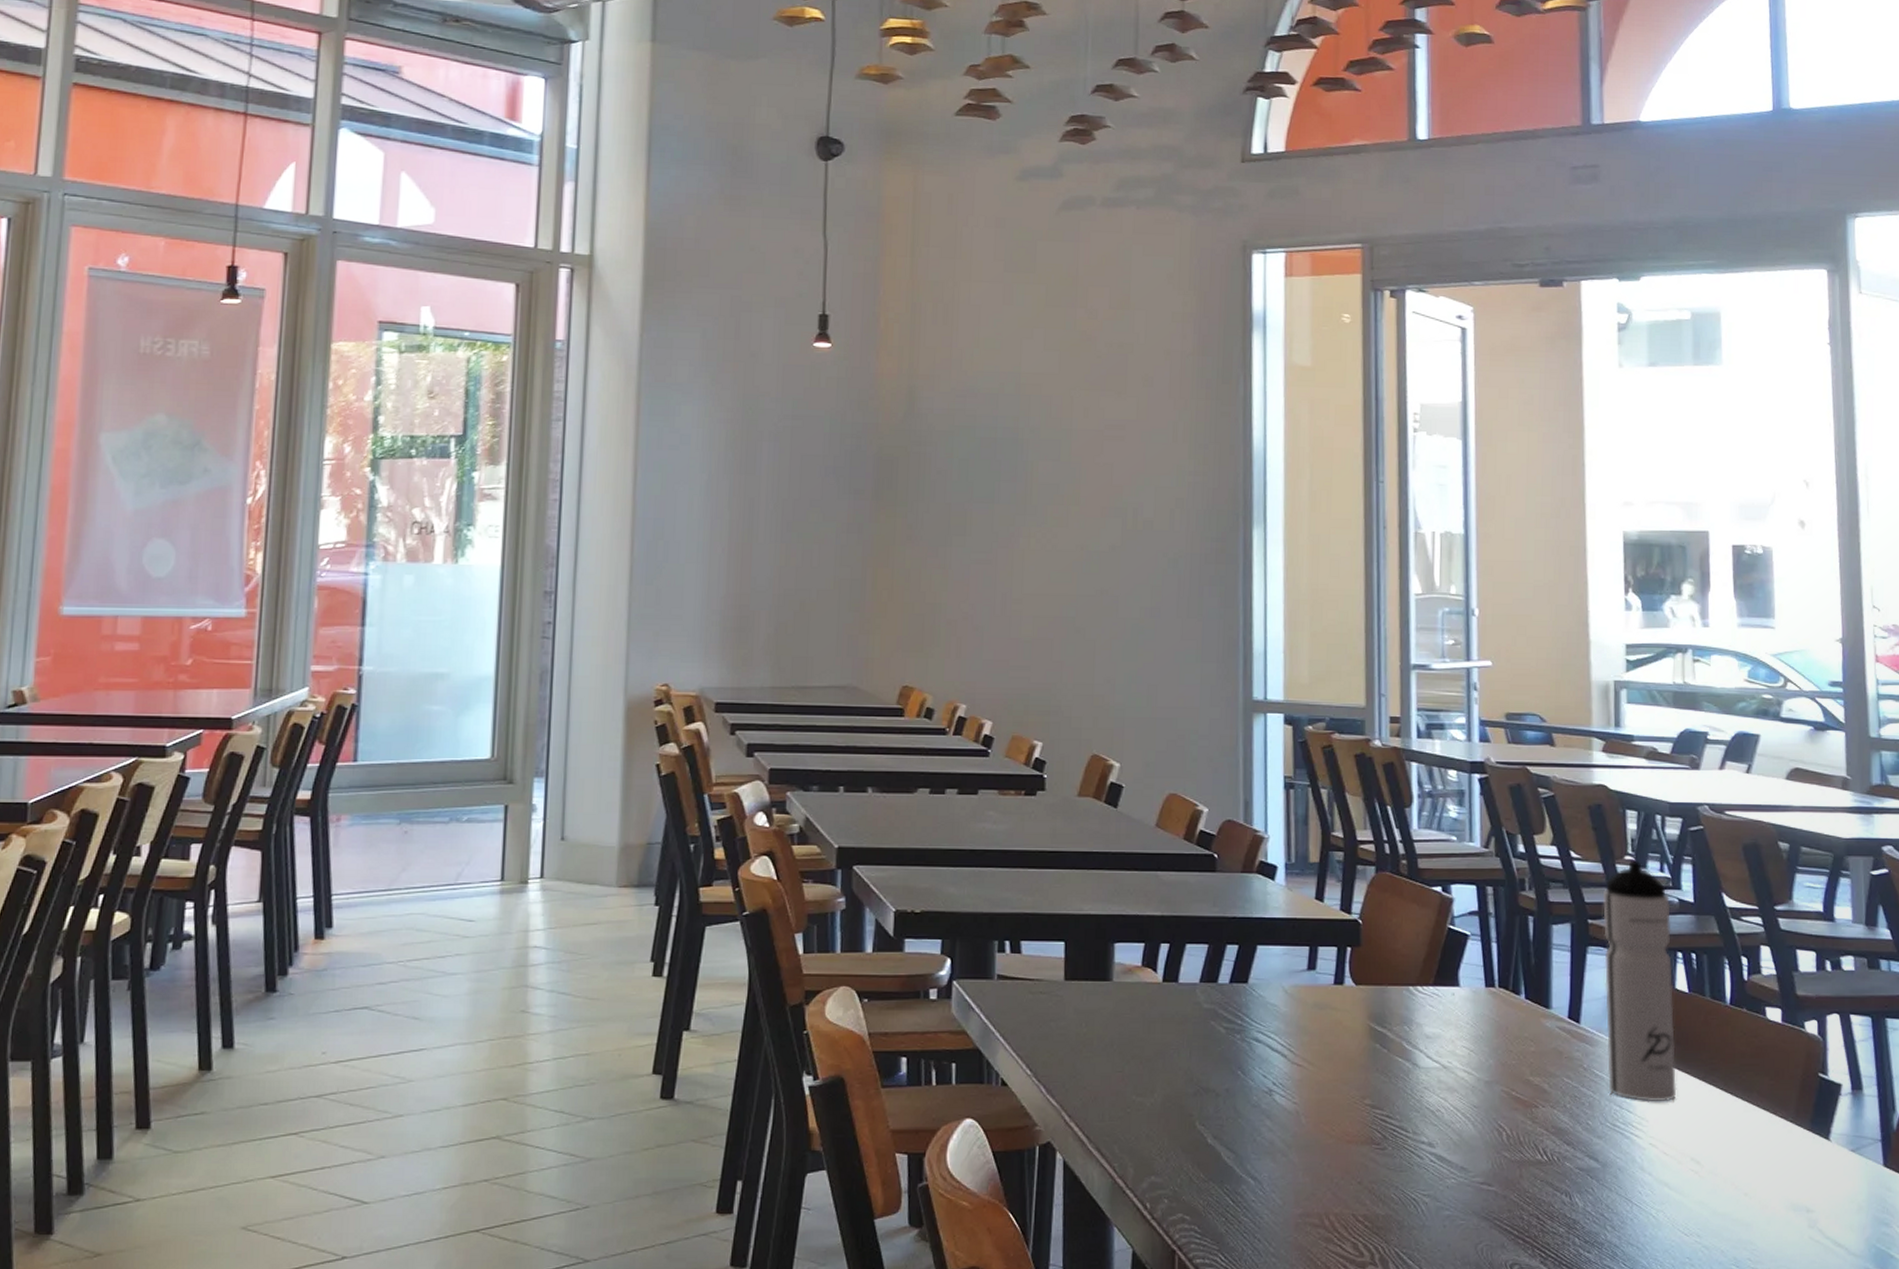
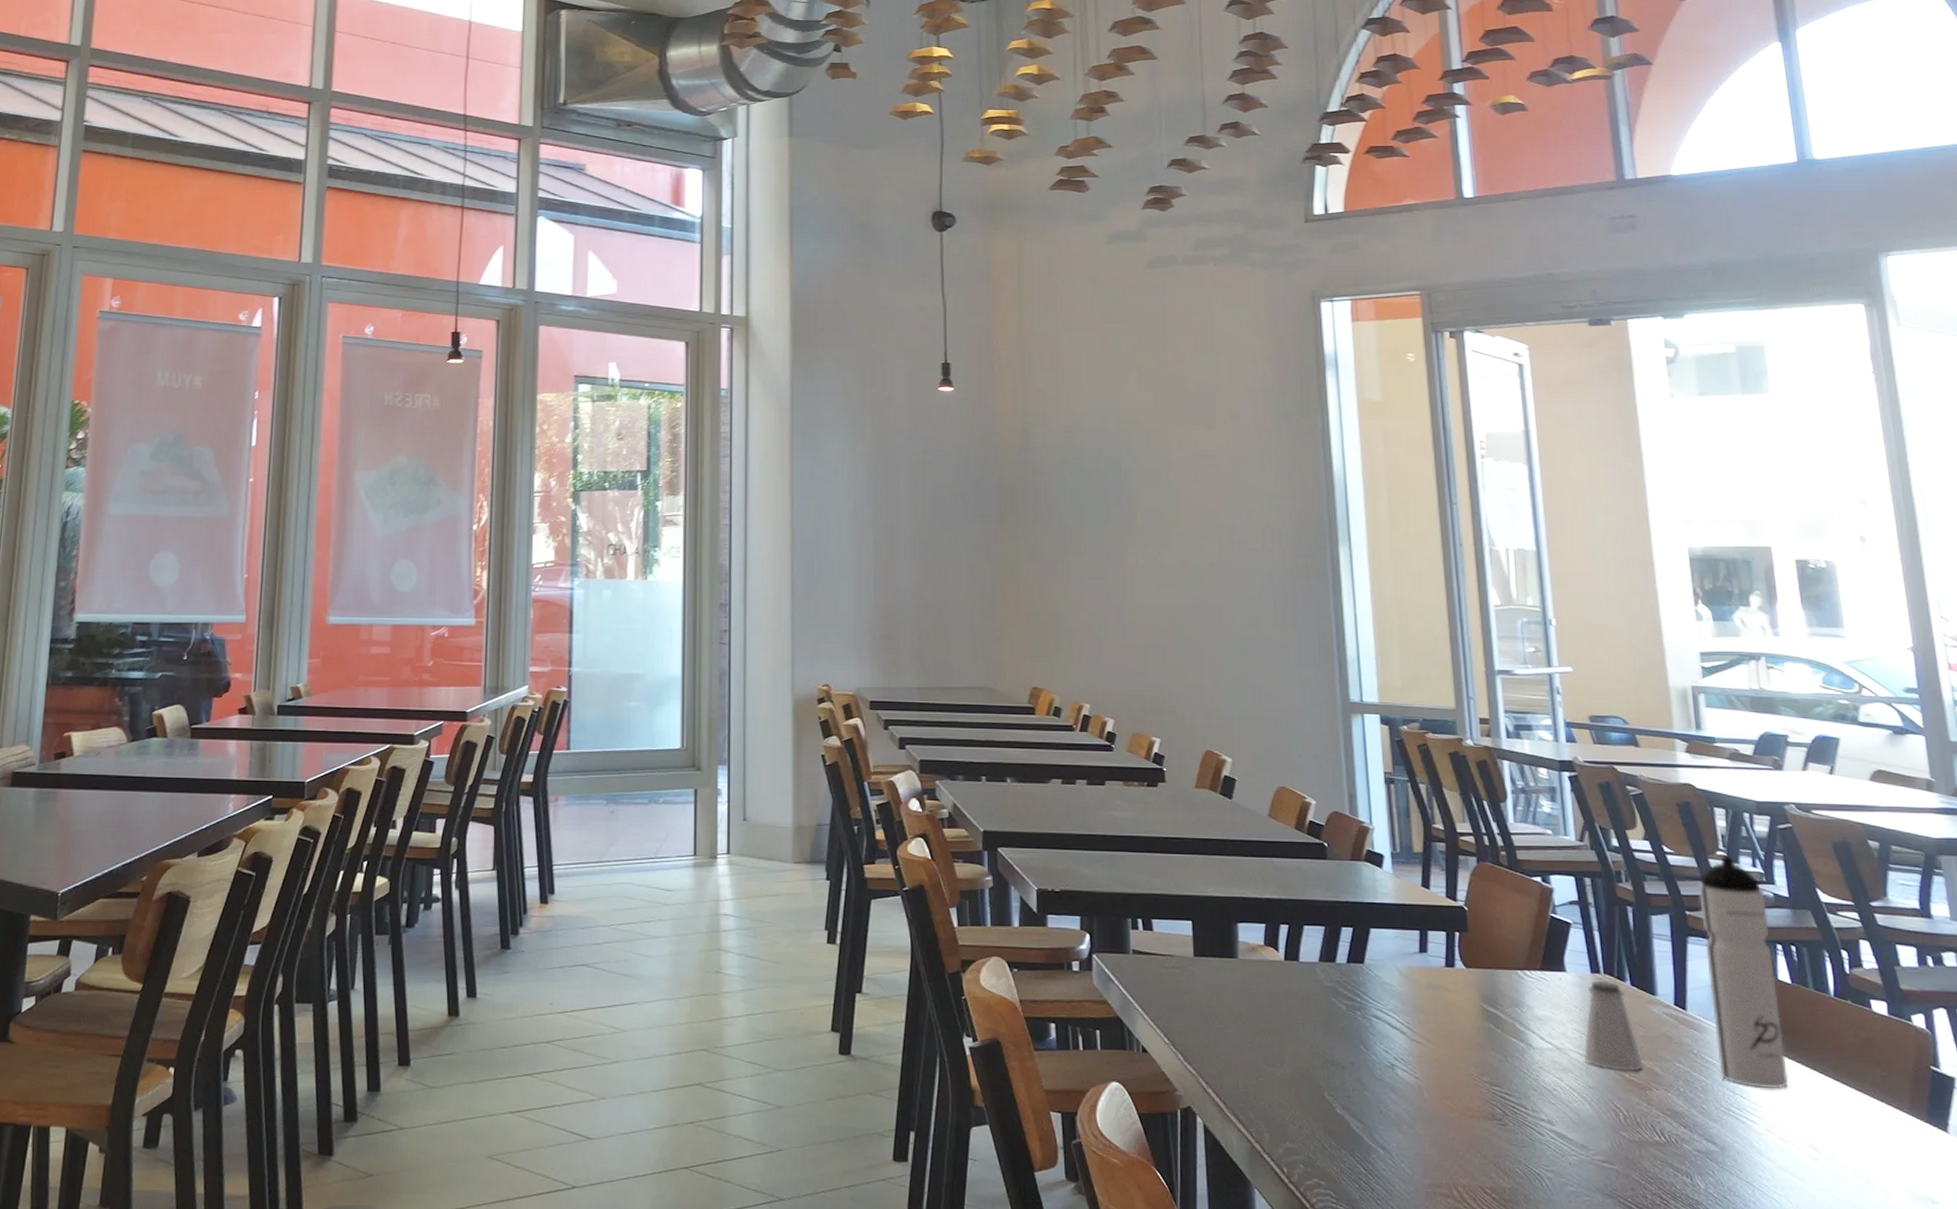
saltshaker: none [1471,994,1532,1089] -> present [1584,980,1644,1072]

